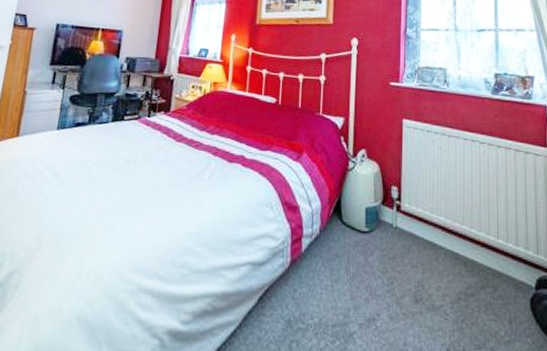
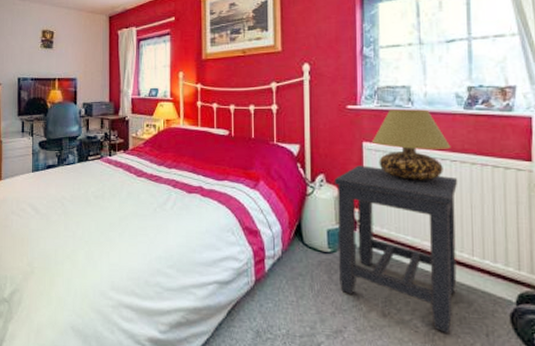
side table: none [374,142,486,321] -> present [334,165,458,333]
table lamp: none [410,89,480,161] -> present [371,109,451,181]

